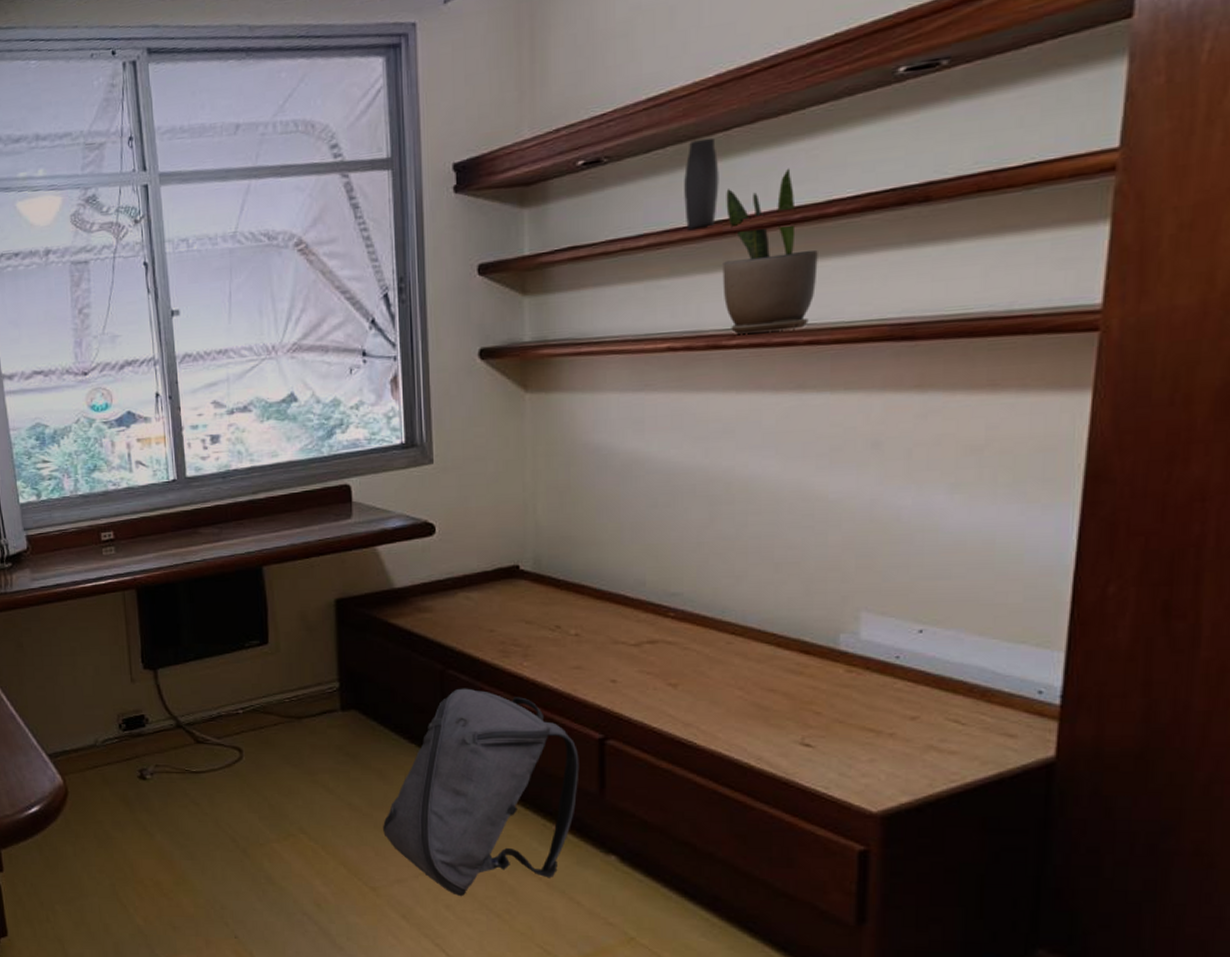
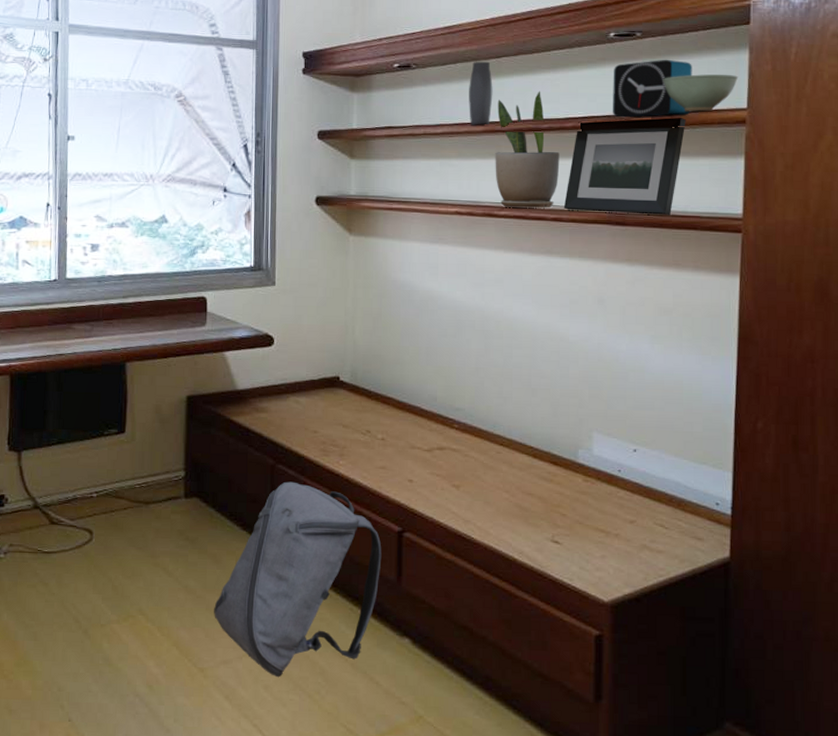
picture frame: none [822,175,1017,328] -> present [563,117,686,216]
clock: none [900,91,1031,190] -> present [613,59,692,118]
bowl: none [981,100,1108,168] -> present [662,74,739,113]

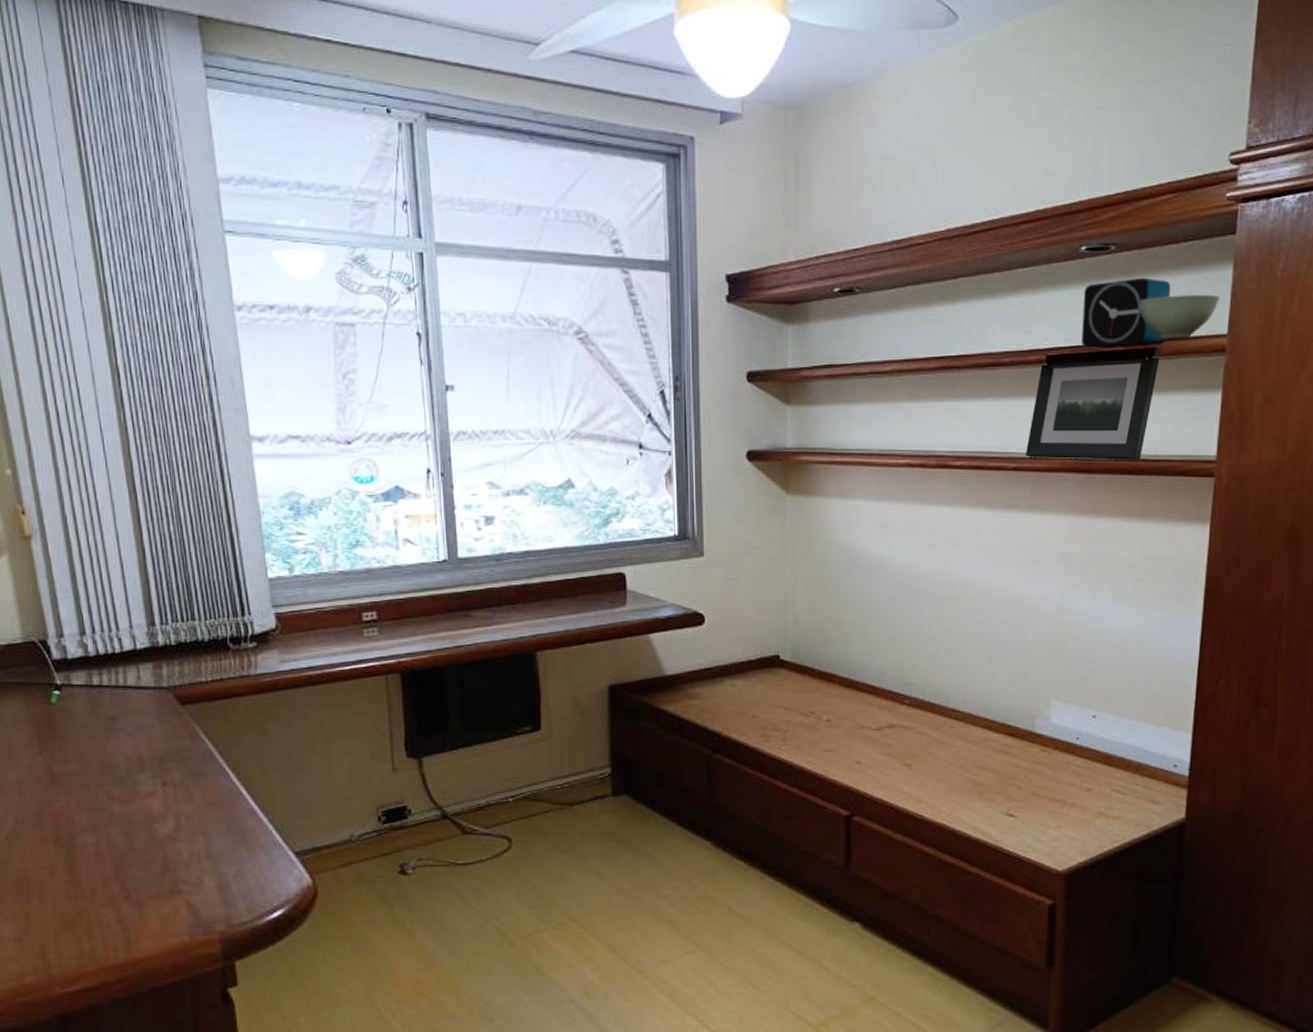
backpack: present [214,481,382,678] -> none [651,771,829,973]
vase: present [469,61,493,127] -> none [921,283,948,362]
potted plant: present [495,91,560,208] -> none [950,318,1022,456]

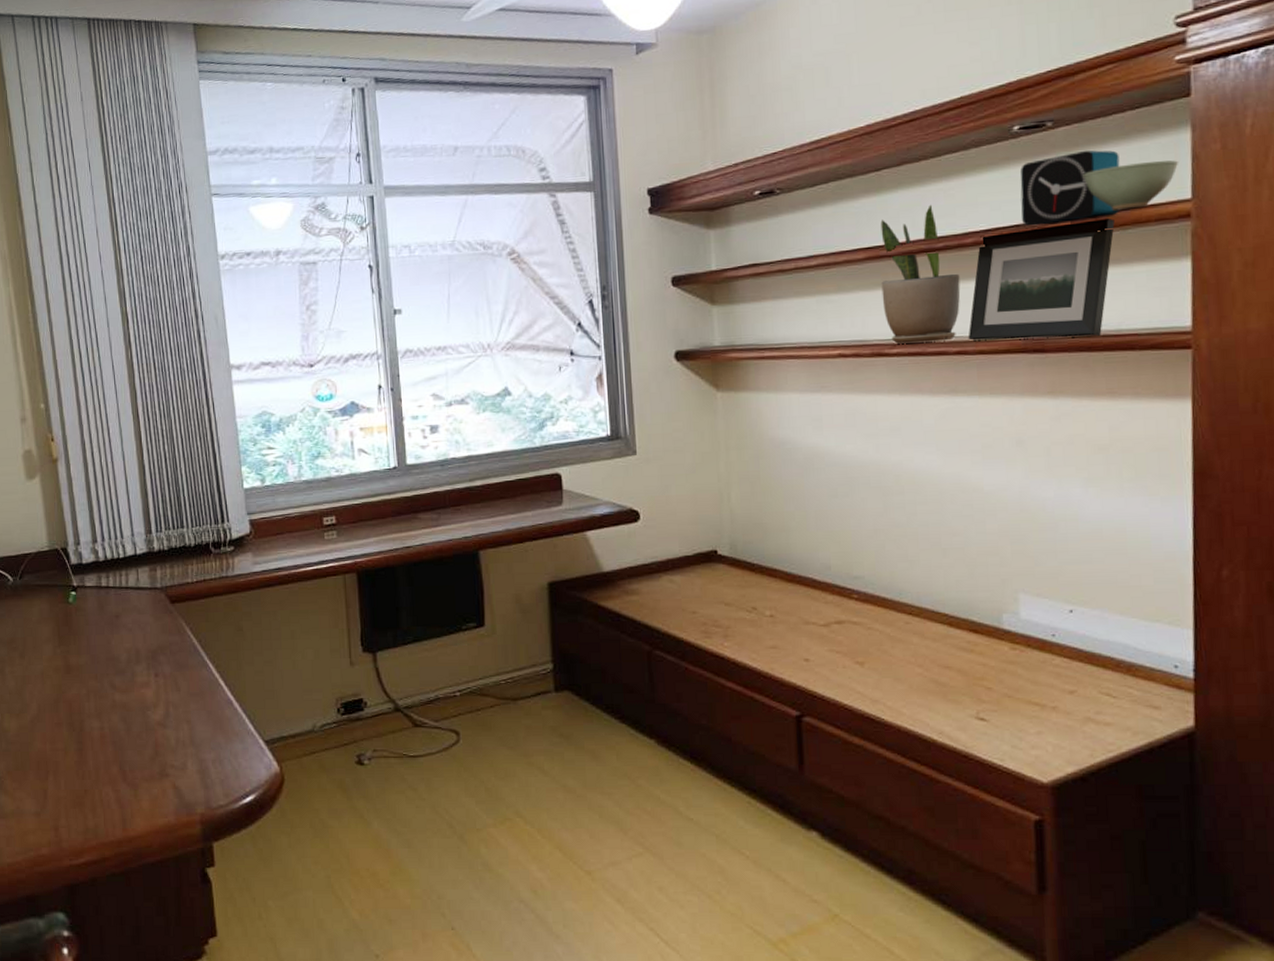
potted plant: none [950,318,1022,456] -> present [880,204,961,344]

